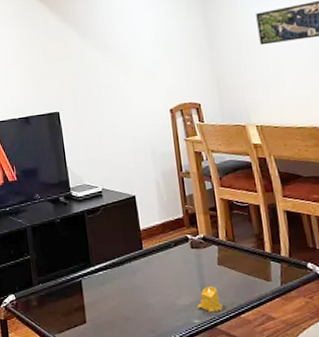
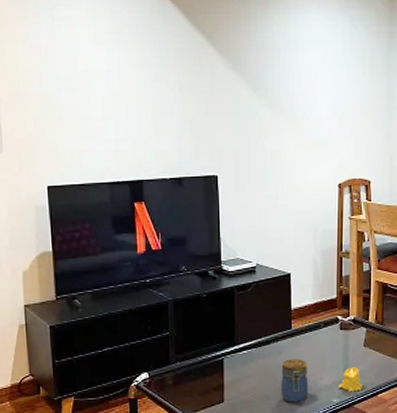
jar: none [137,279,168,323] -> present [281,359,308,403]

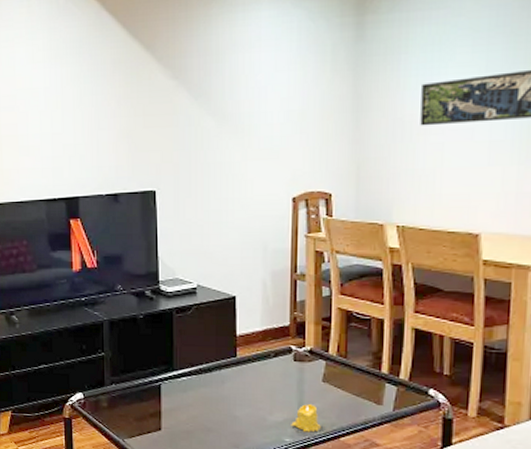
jar: present [281,359,308,403] -> none [224,389,256,438]

